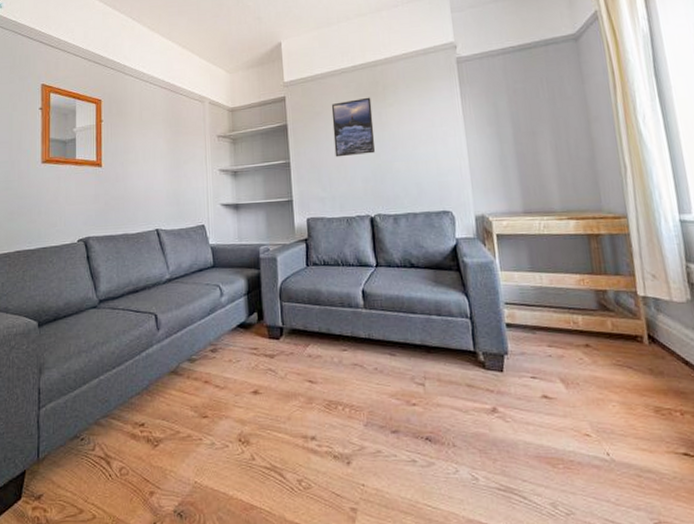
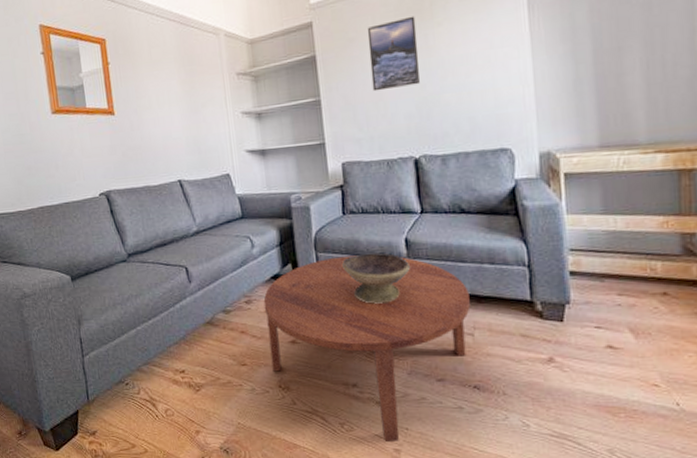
coffee table: none [228,305,421,501] -> present [263,255,470,443]
decorative bowl: none [305,303,366,353] -> present [342,252,410,304]

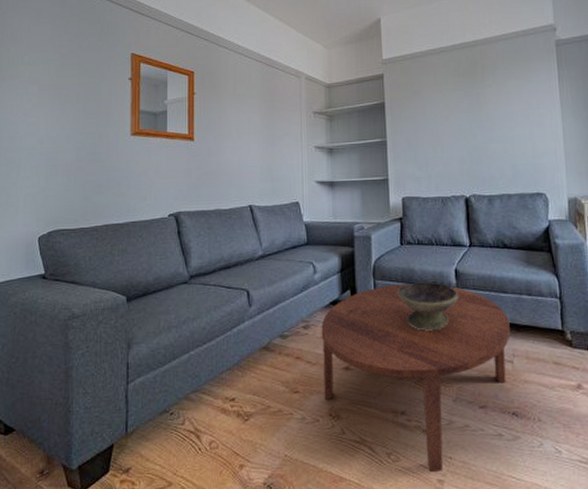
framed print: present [367,16,420,92] -> none [429,77,472,137]

